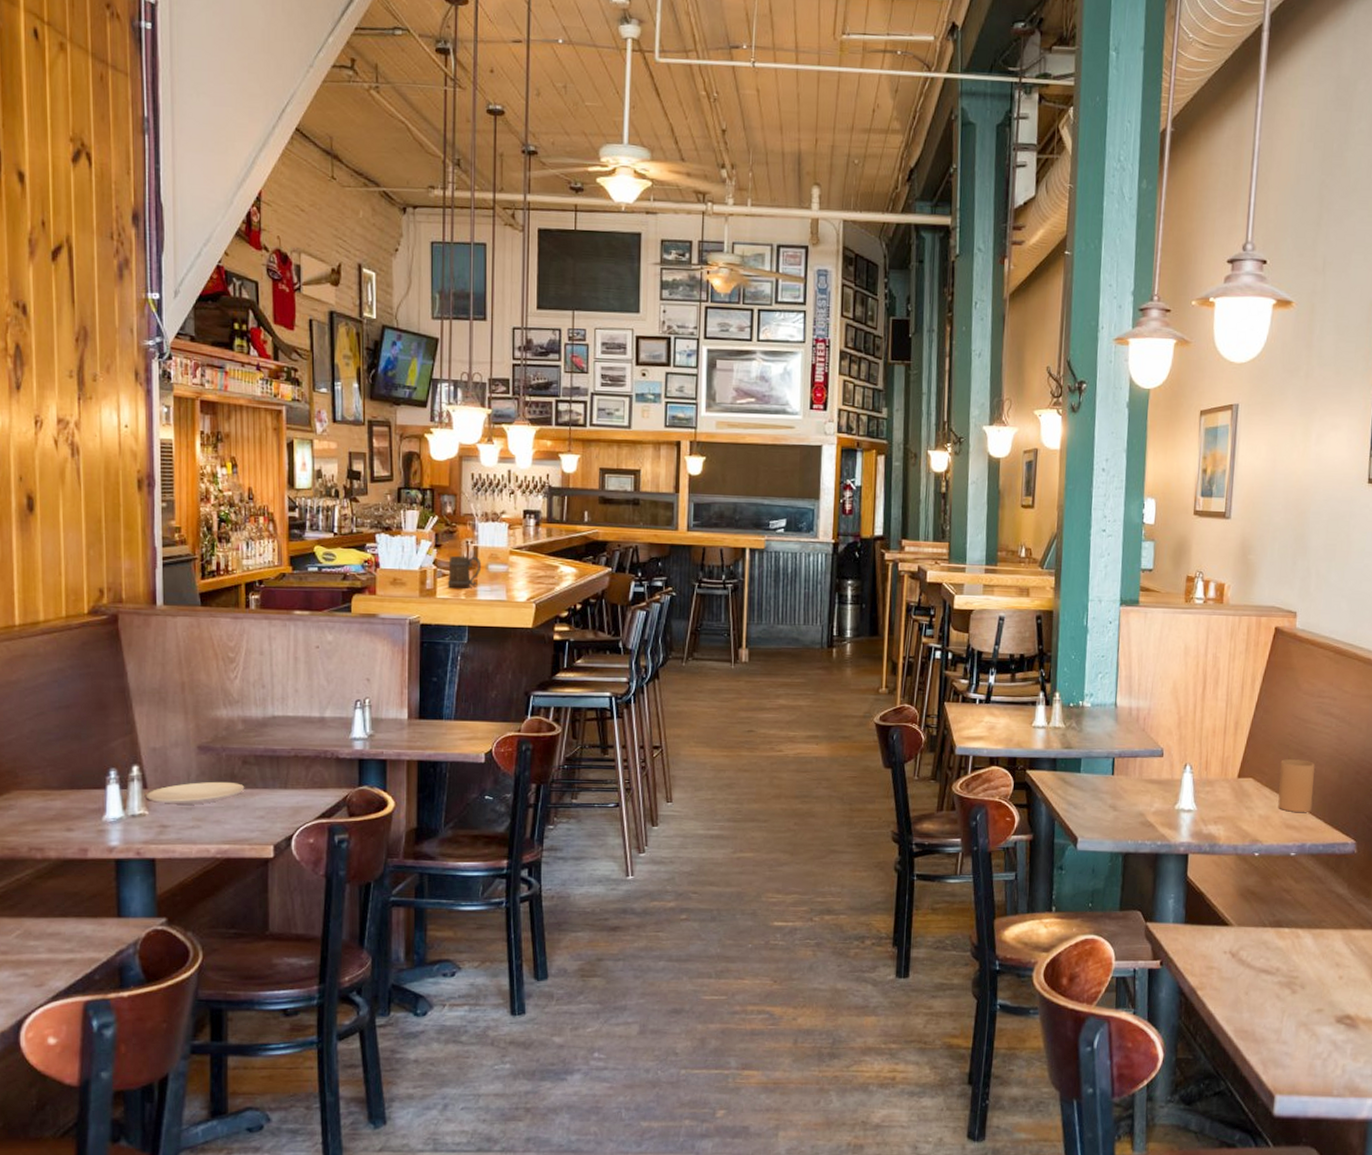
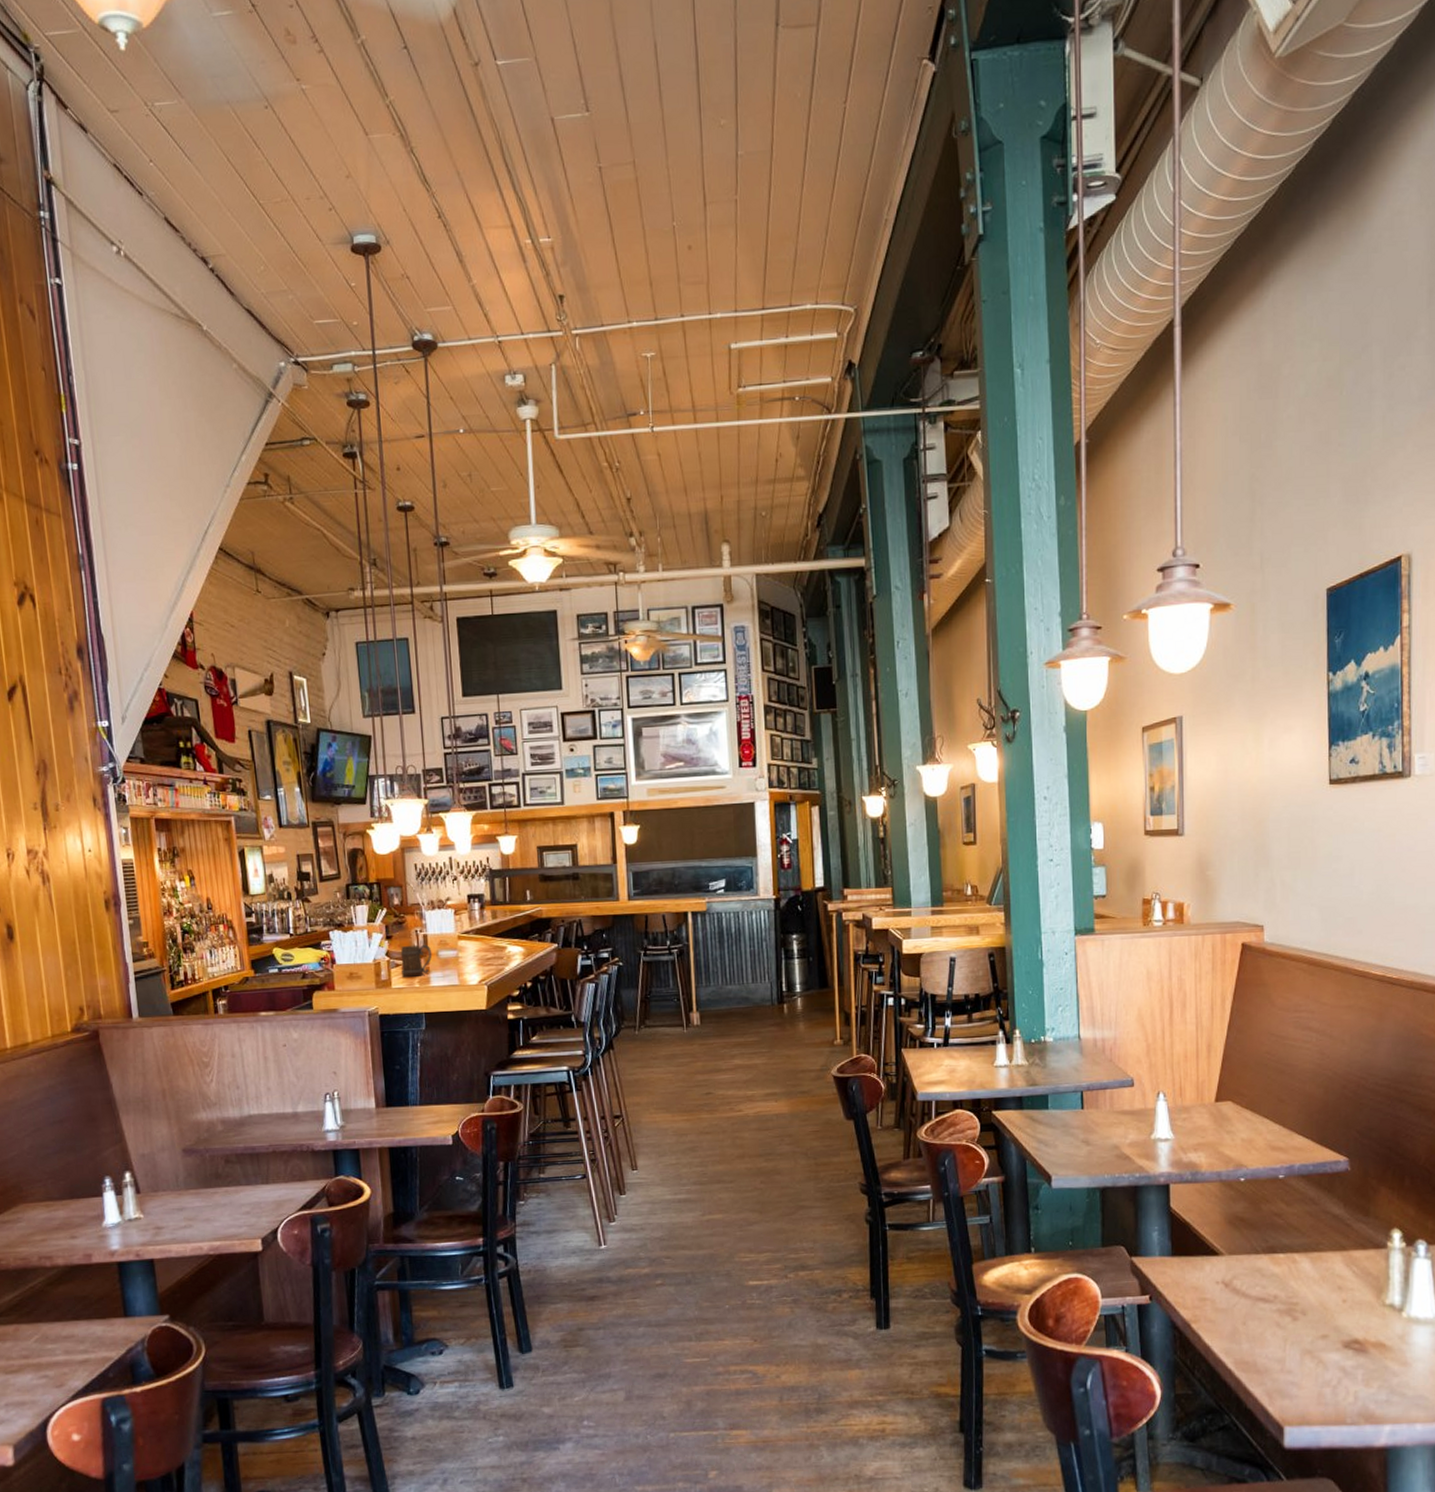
plate: present [145,781,245,805] -> none [139,1181,230,1206]
cup: present [1278,759,1315,813] -> none [1260,1078,1298,1134]

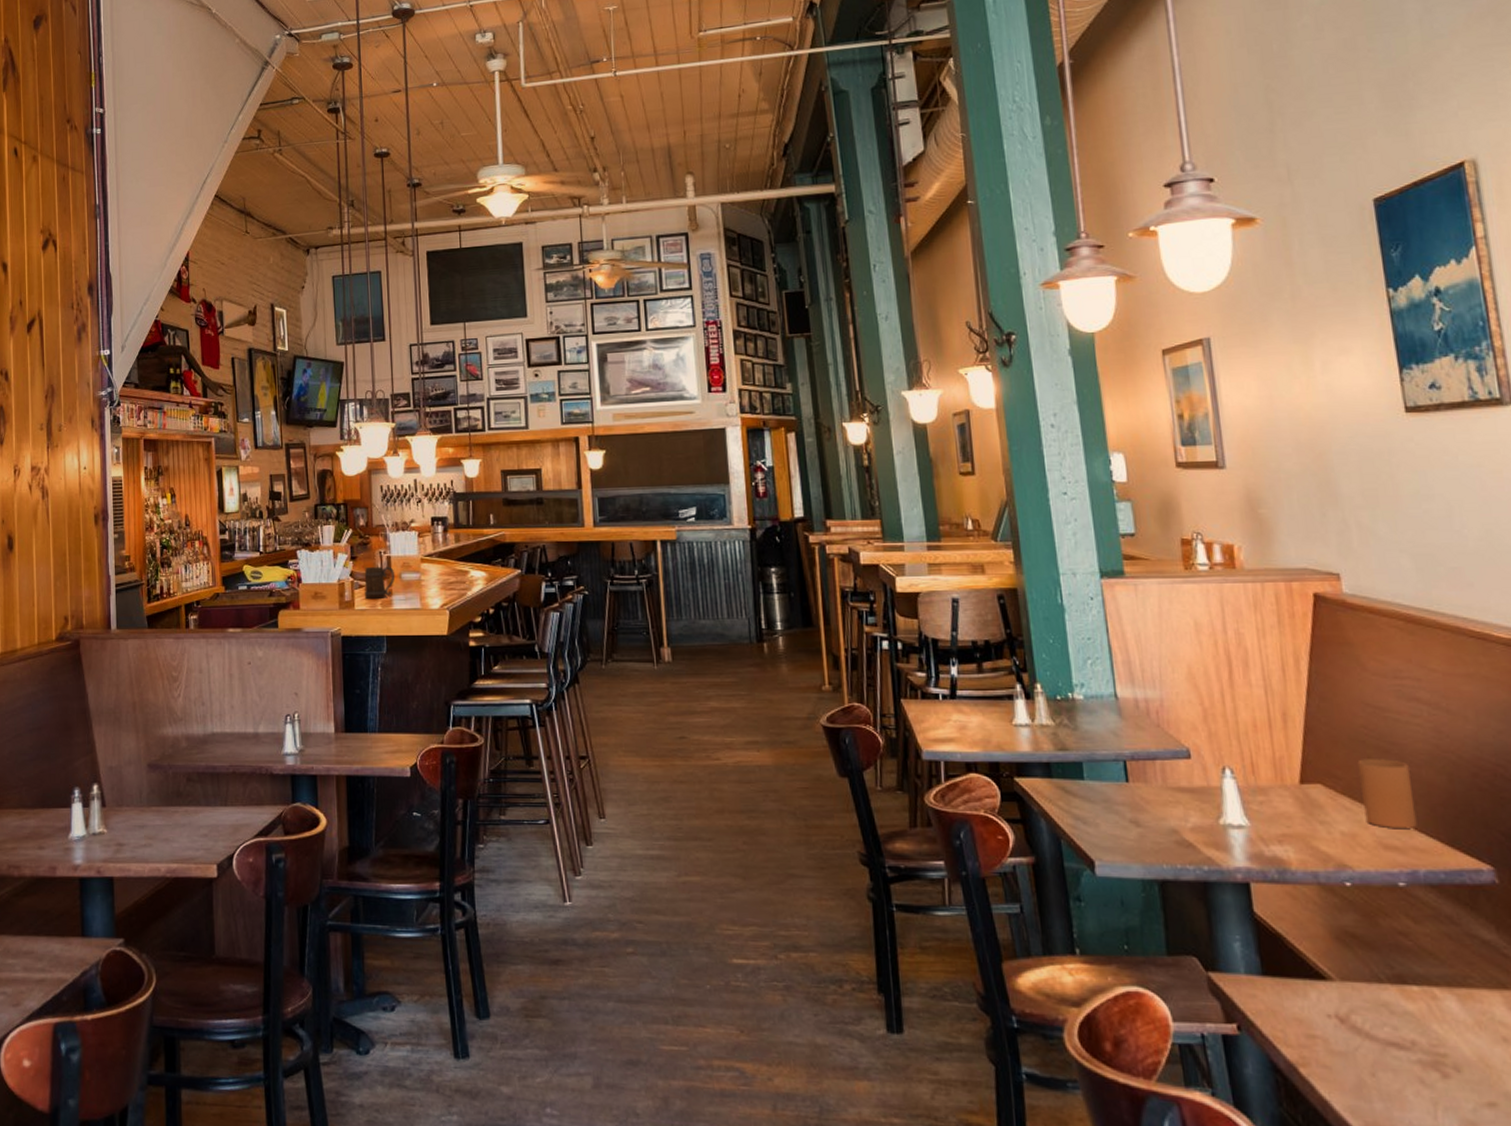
cup: none [1260,1078,1298,1134] -> present [1357,759,1417,830]

